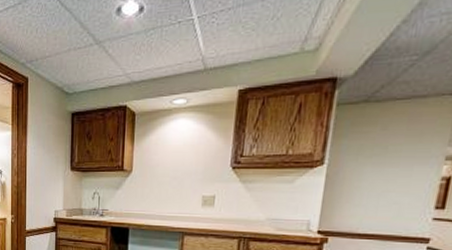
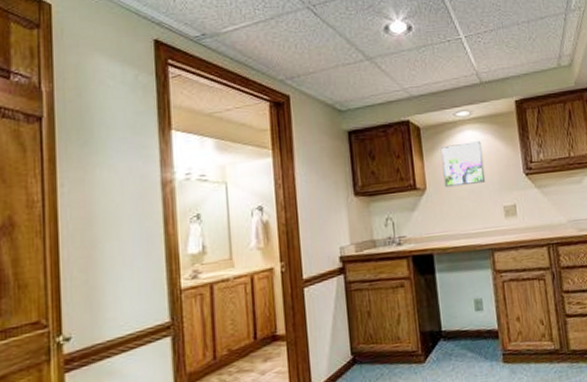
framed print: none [149,130,193,172] -> present [440,141,486,188]

